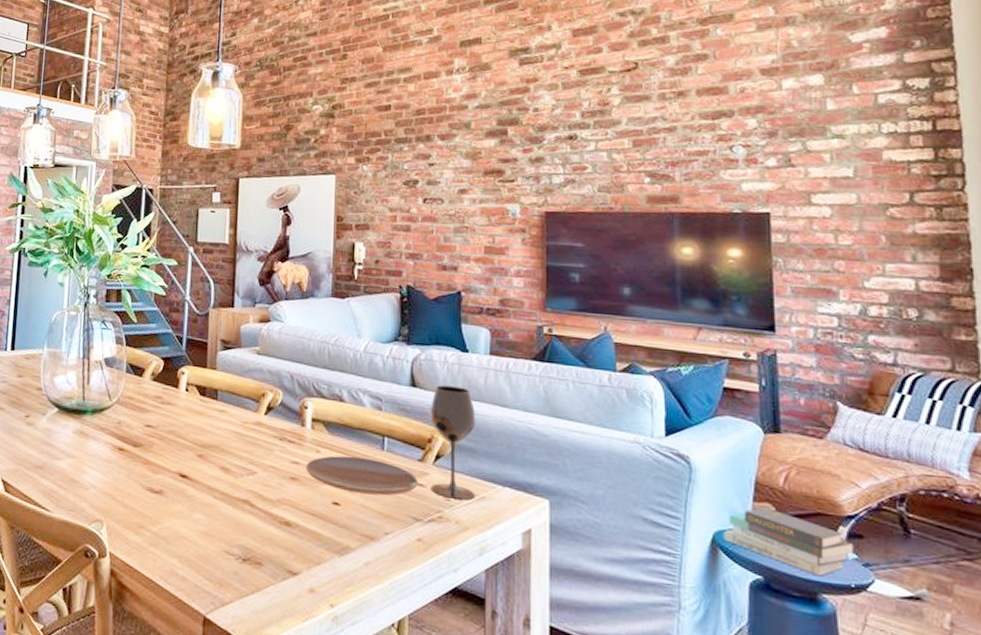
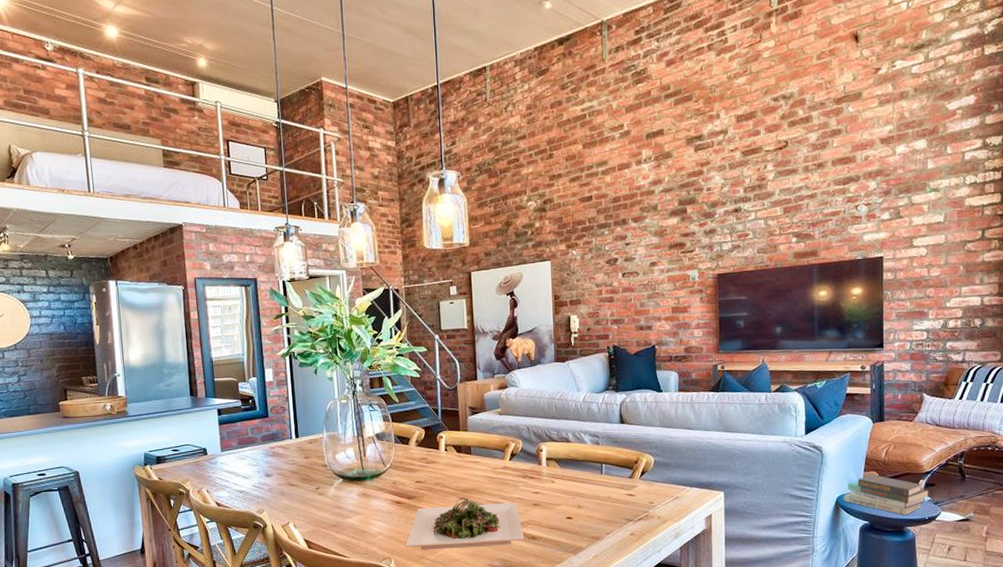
salad: none [123,455,275,528] -> present [406,498,525,550]
plate: present [305,455,419,496] -> none [544,481,630,508]
wineglass: present [430,385,476,500] -> none [636,419,671,502]

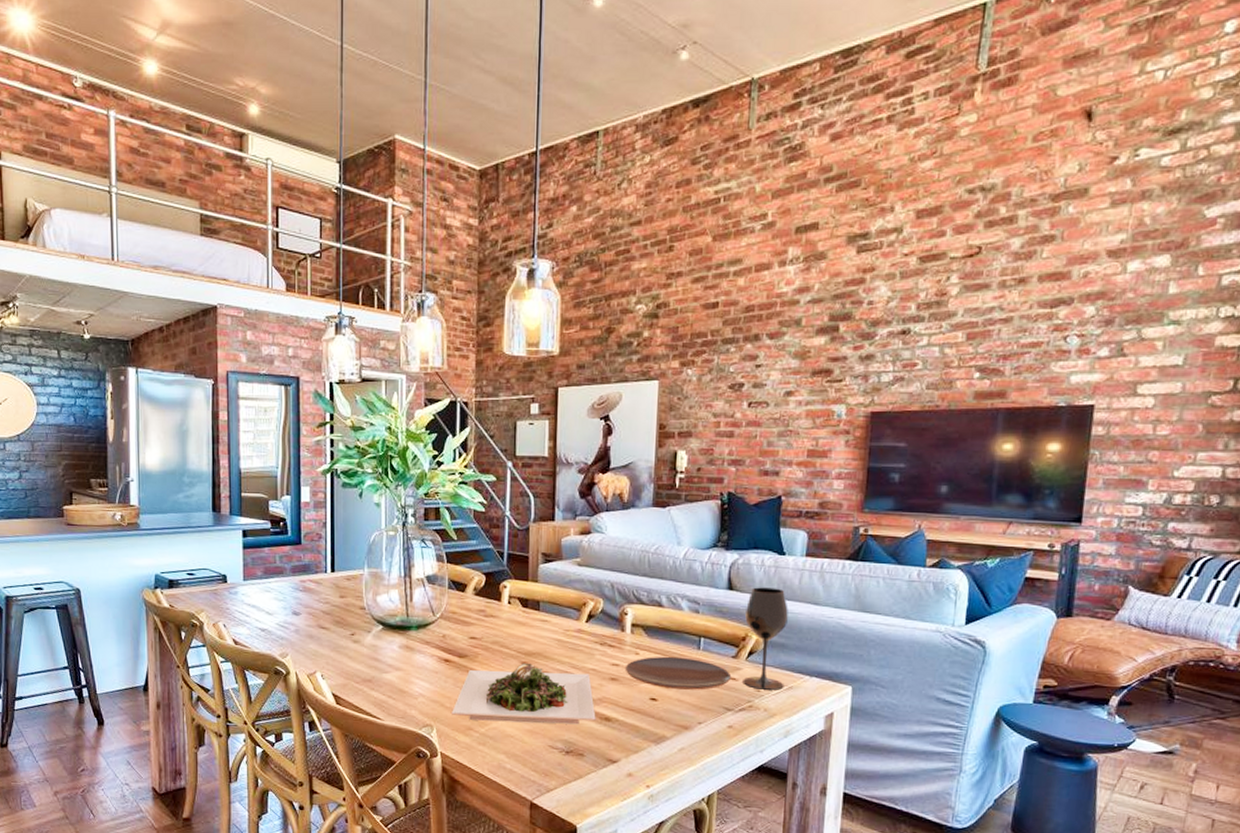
plate: none [544,481,630,508] -> present [625,656,732,690]
wineglass: none [636,419,671,502] -> present [743,587,789,690]
books: present [843,475,929,516] -> none [1006,683,1123,739]

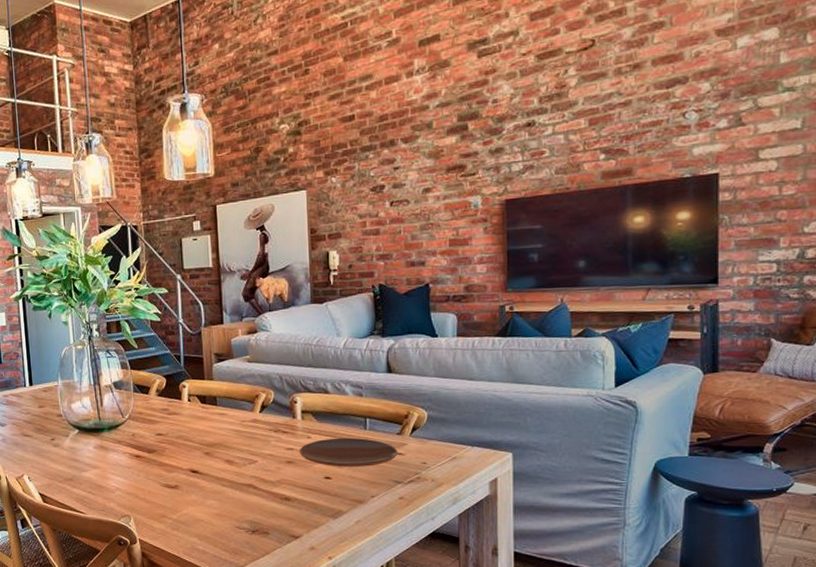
salad: present [452,662,596,725] -> none [146,453,277,508]
wineglass: present [743,587,789,690] -> none [406,367,448,462]

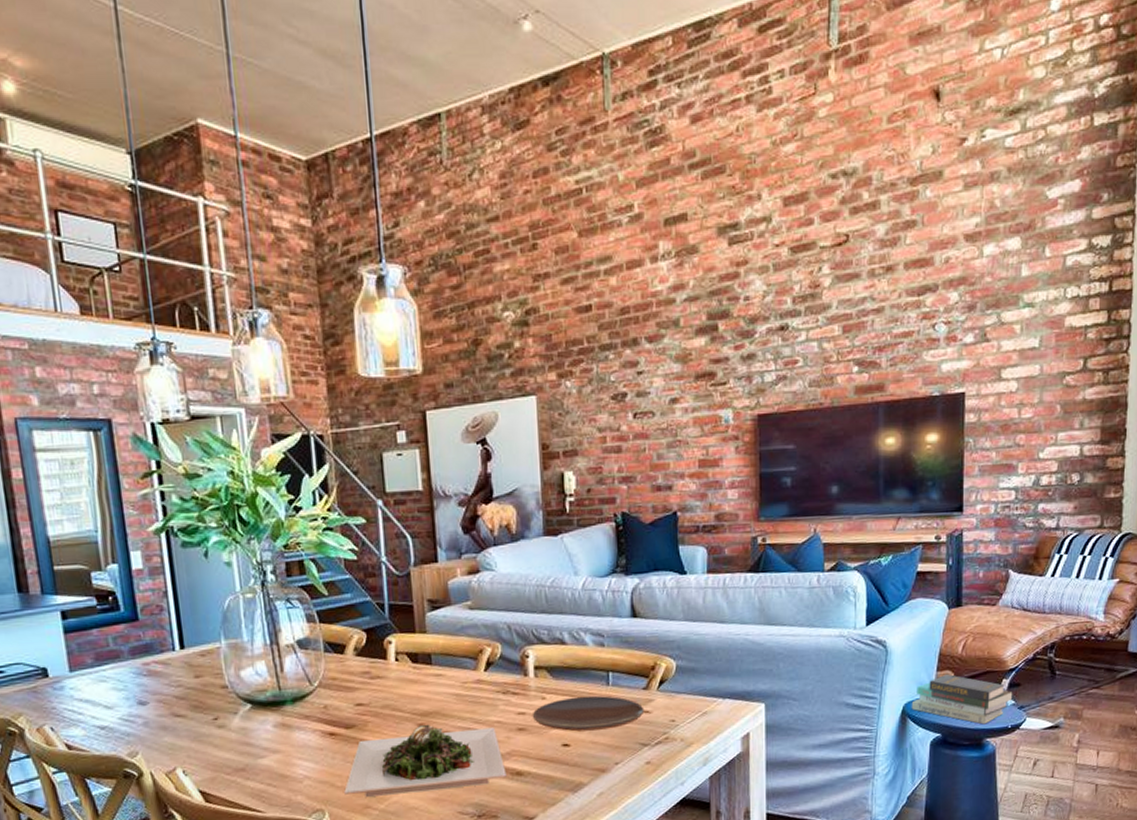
salad: none [146,453,277,508] -> present [344,724,507,797]
books: none [664,436,778,486] -> present [911,674,1013,725]

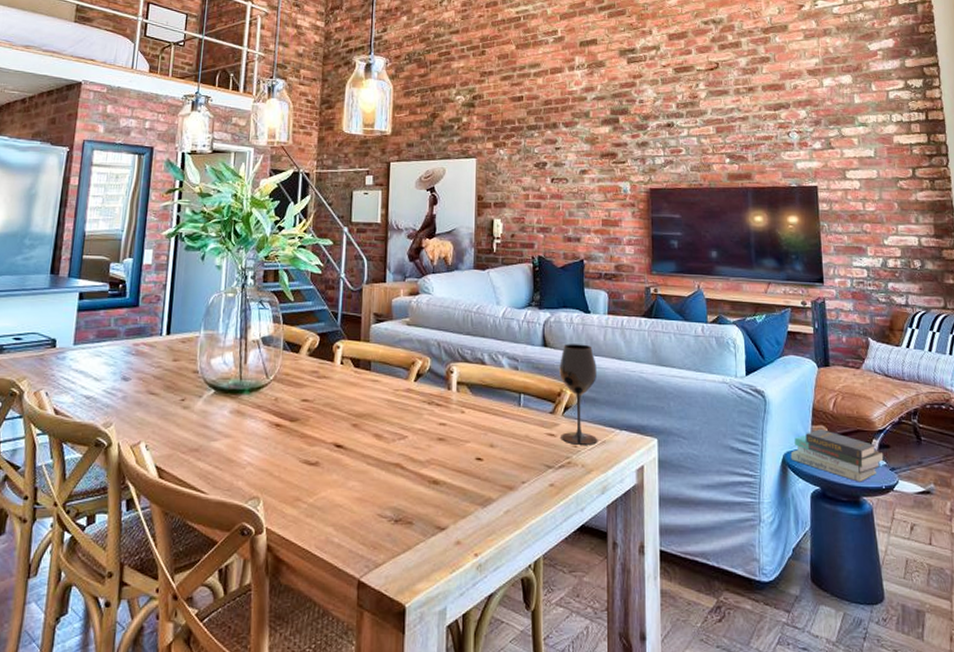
salad: present [344,724,507,797] -> none [280,425,425,490]
plate: present [532,695,645,732] -> none [451,414,550,448]
wineglass: none [652,610,698,719] -> present [560,344,598,445]

